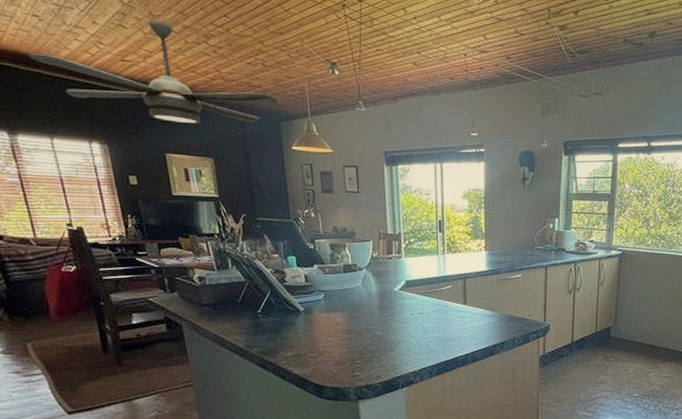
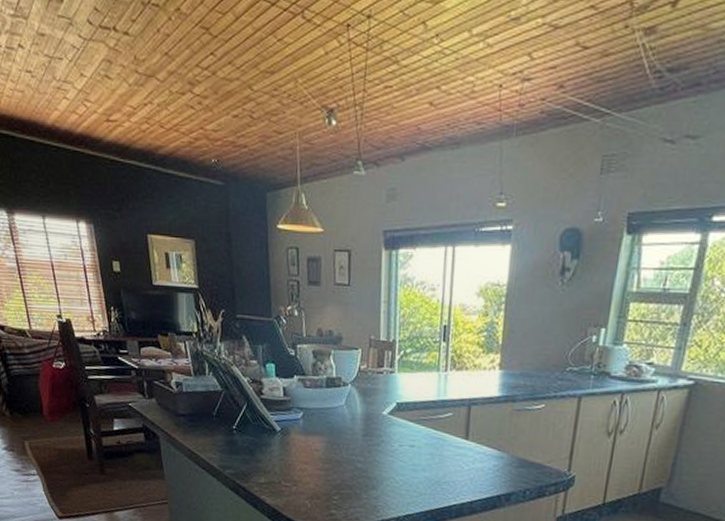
ceiling fan: present [28,19,277,124] -> none [23,66,264,198]

